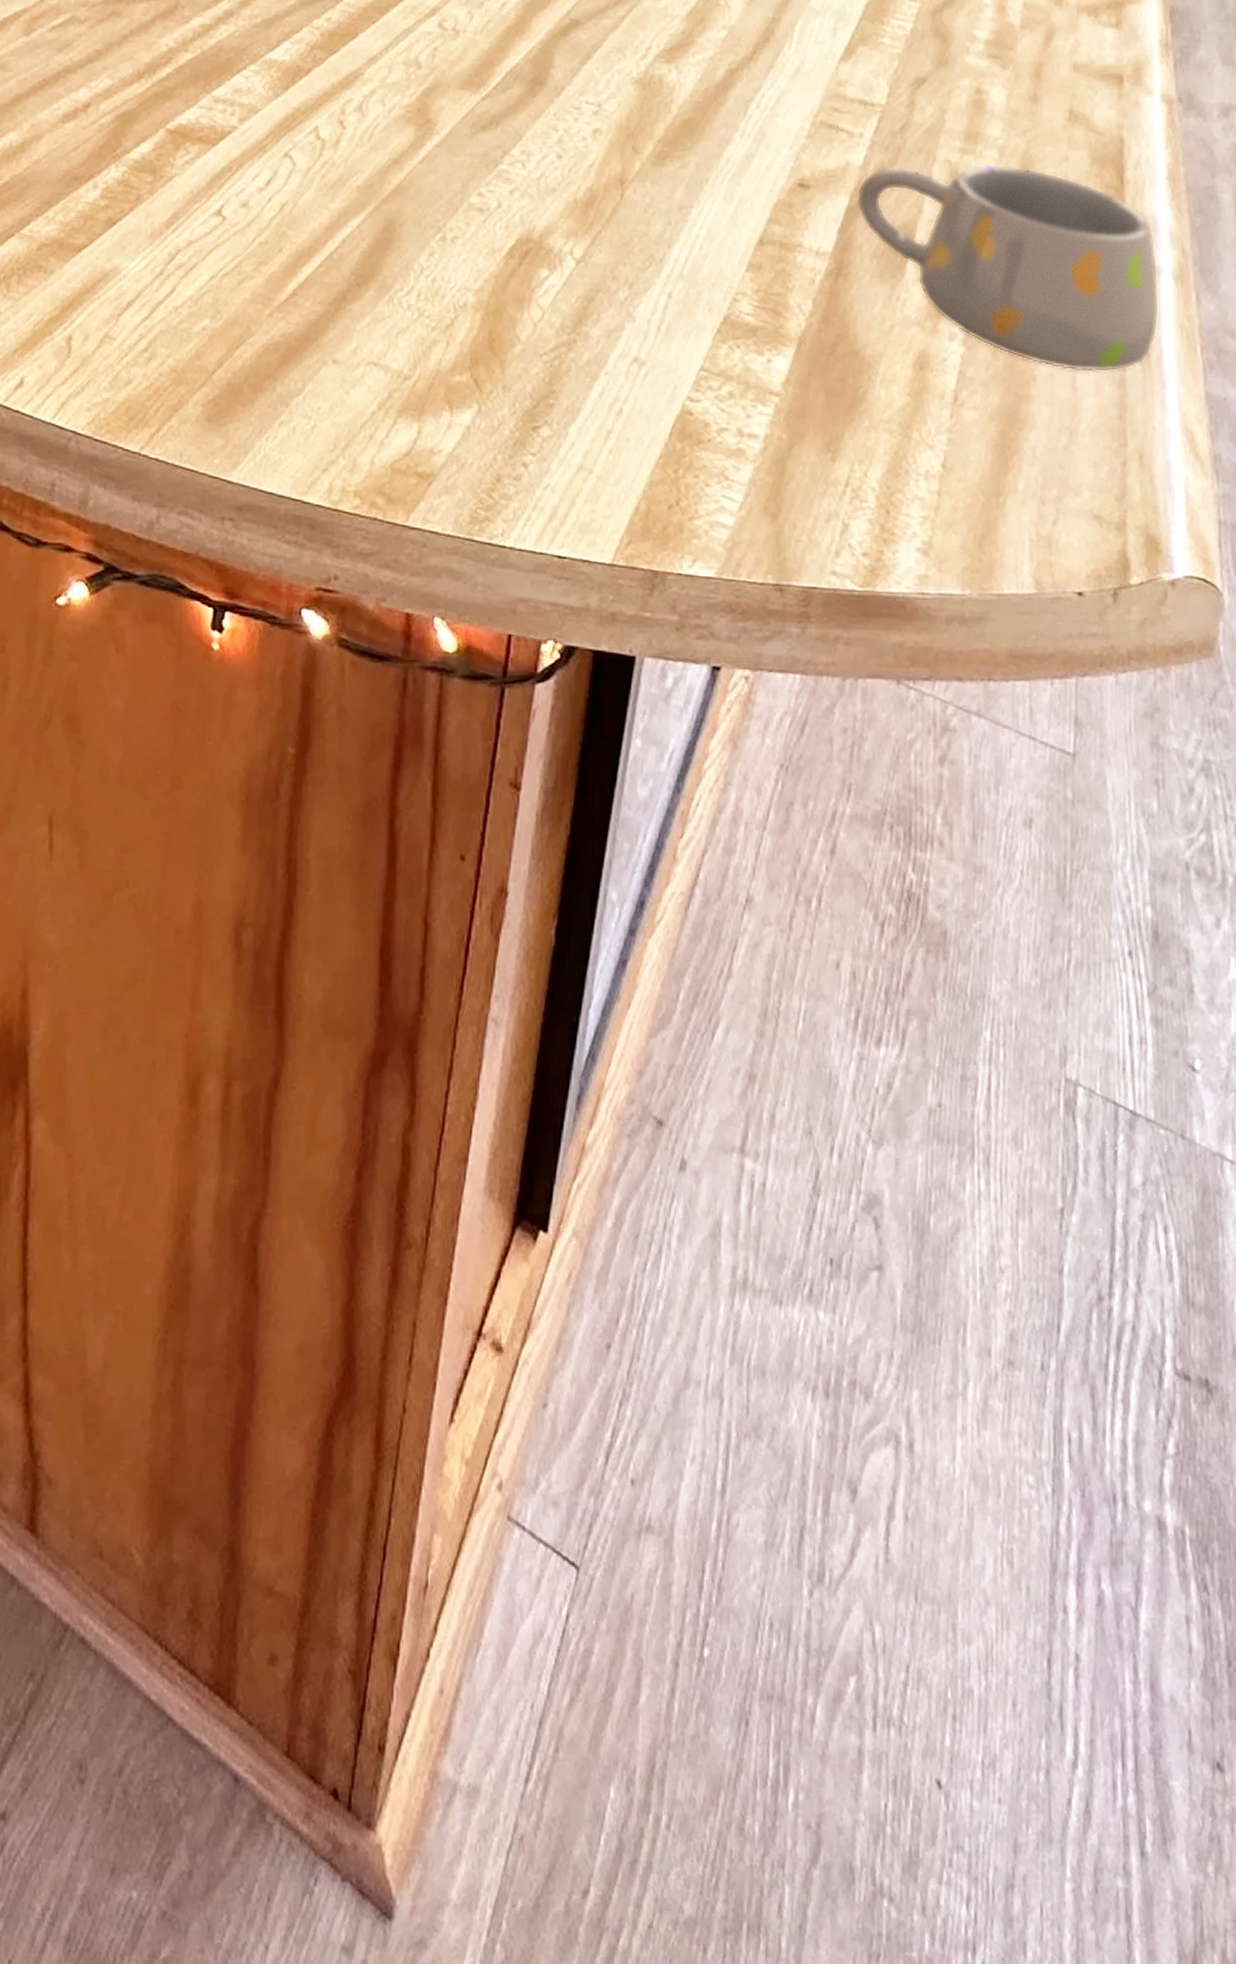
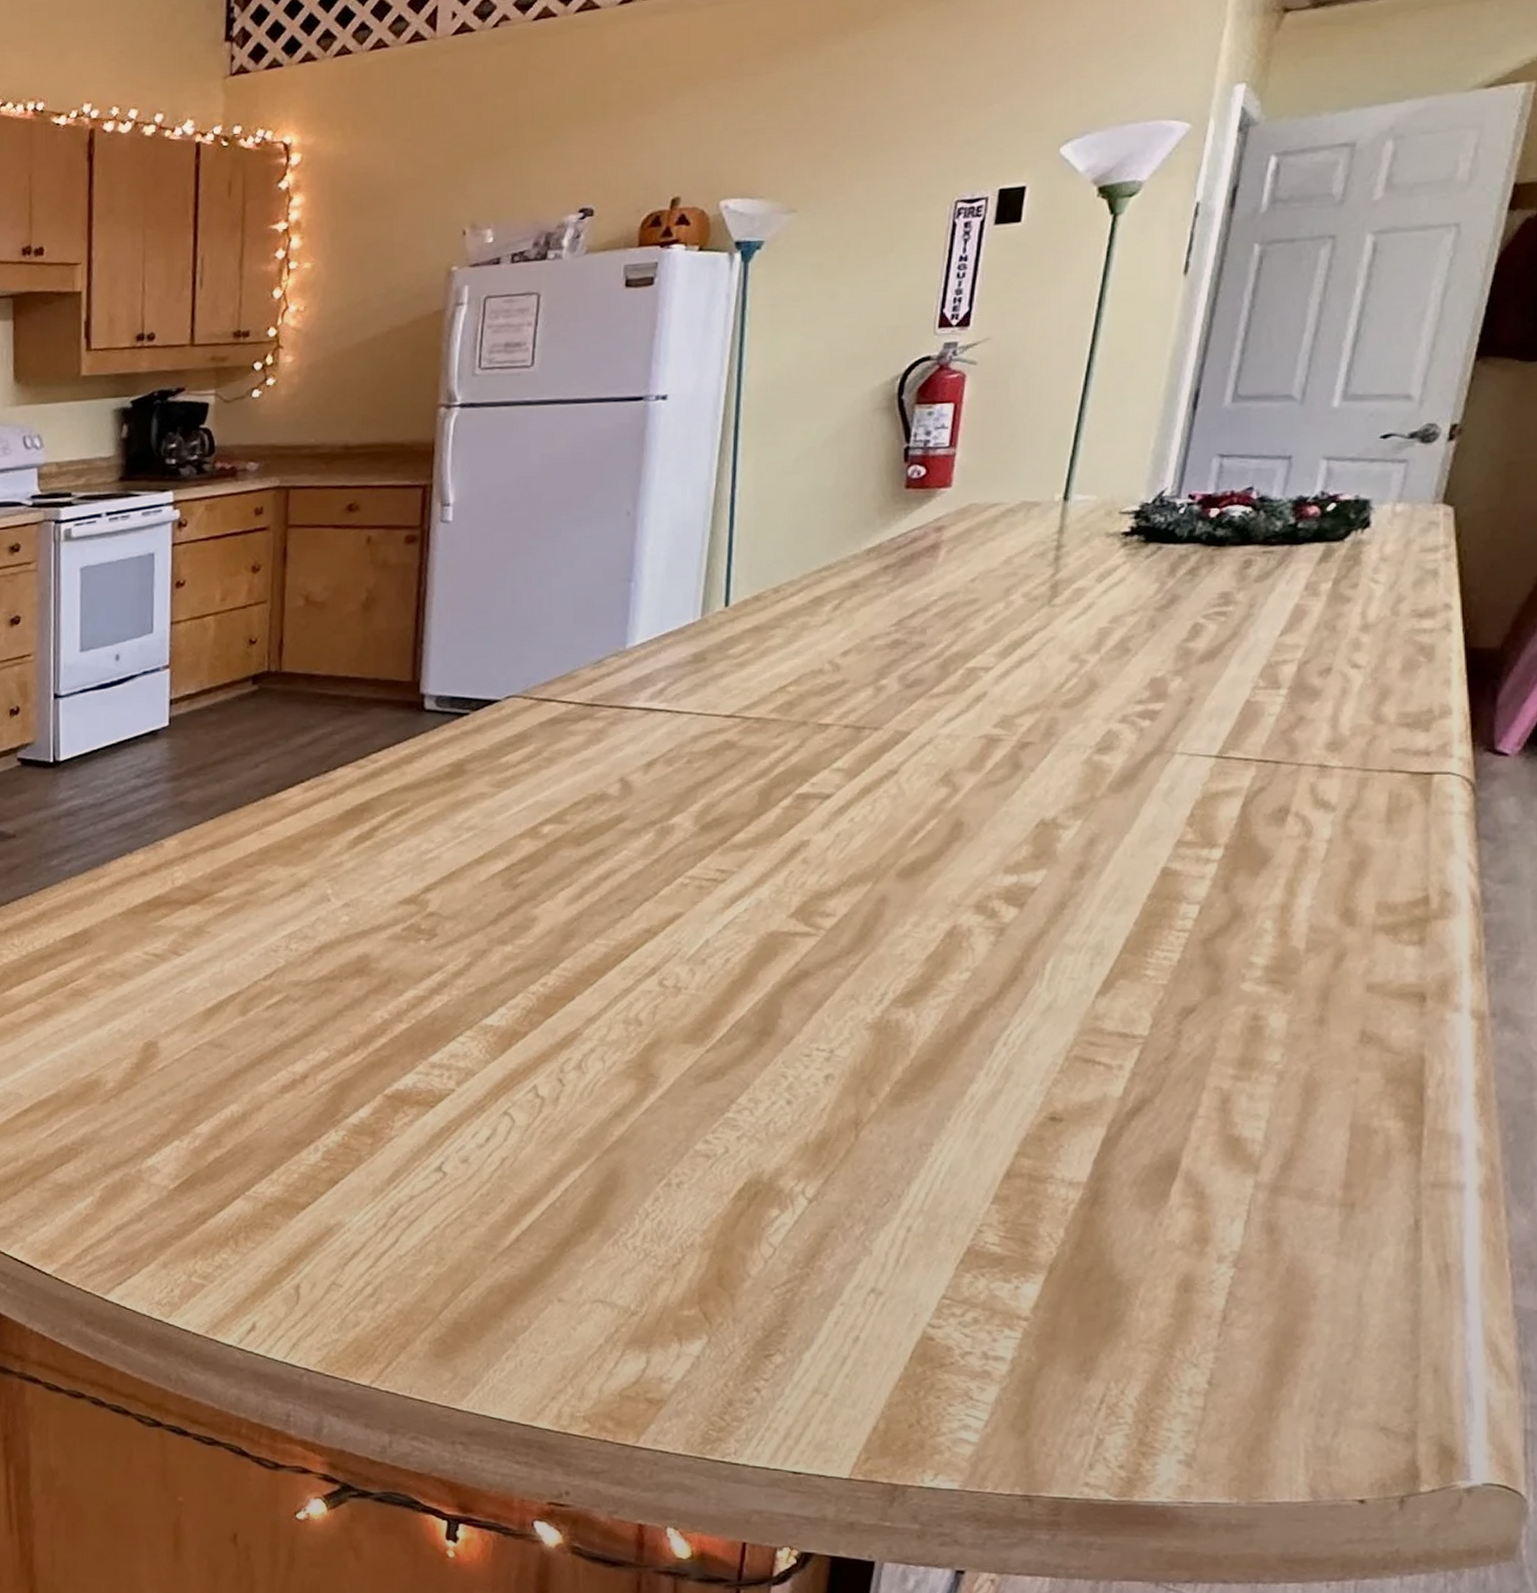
mug: present [856,163,1160,373] -> none [1114,1088,1463,1289]

